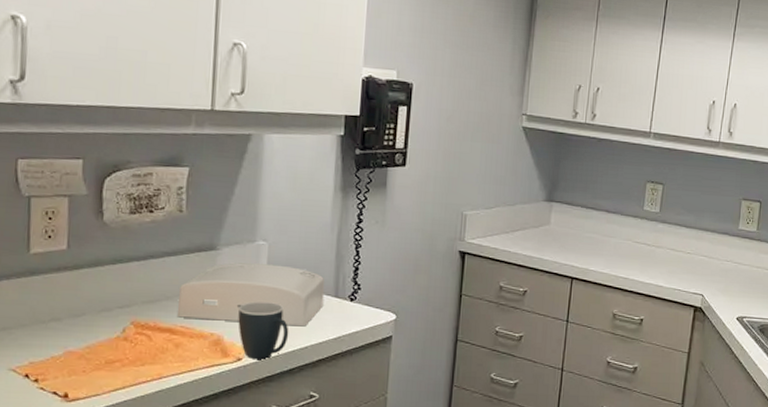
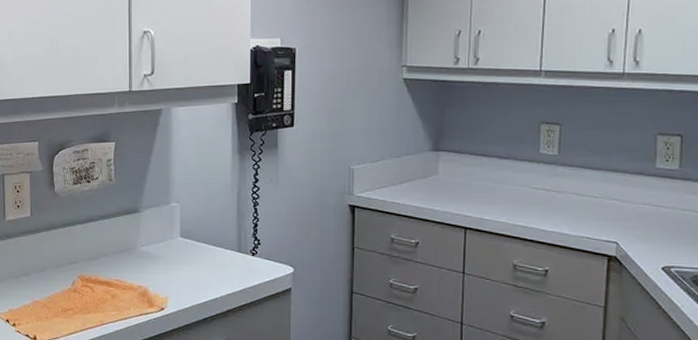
tissue dispenser: present [176,262,325,327] -> none [112,223,229,280]
mug: present [238,301,289,359] -> none [159,257,202,309]

